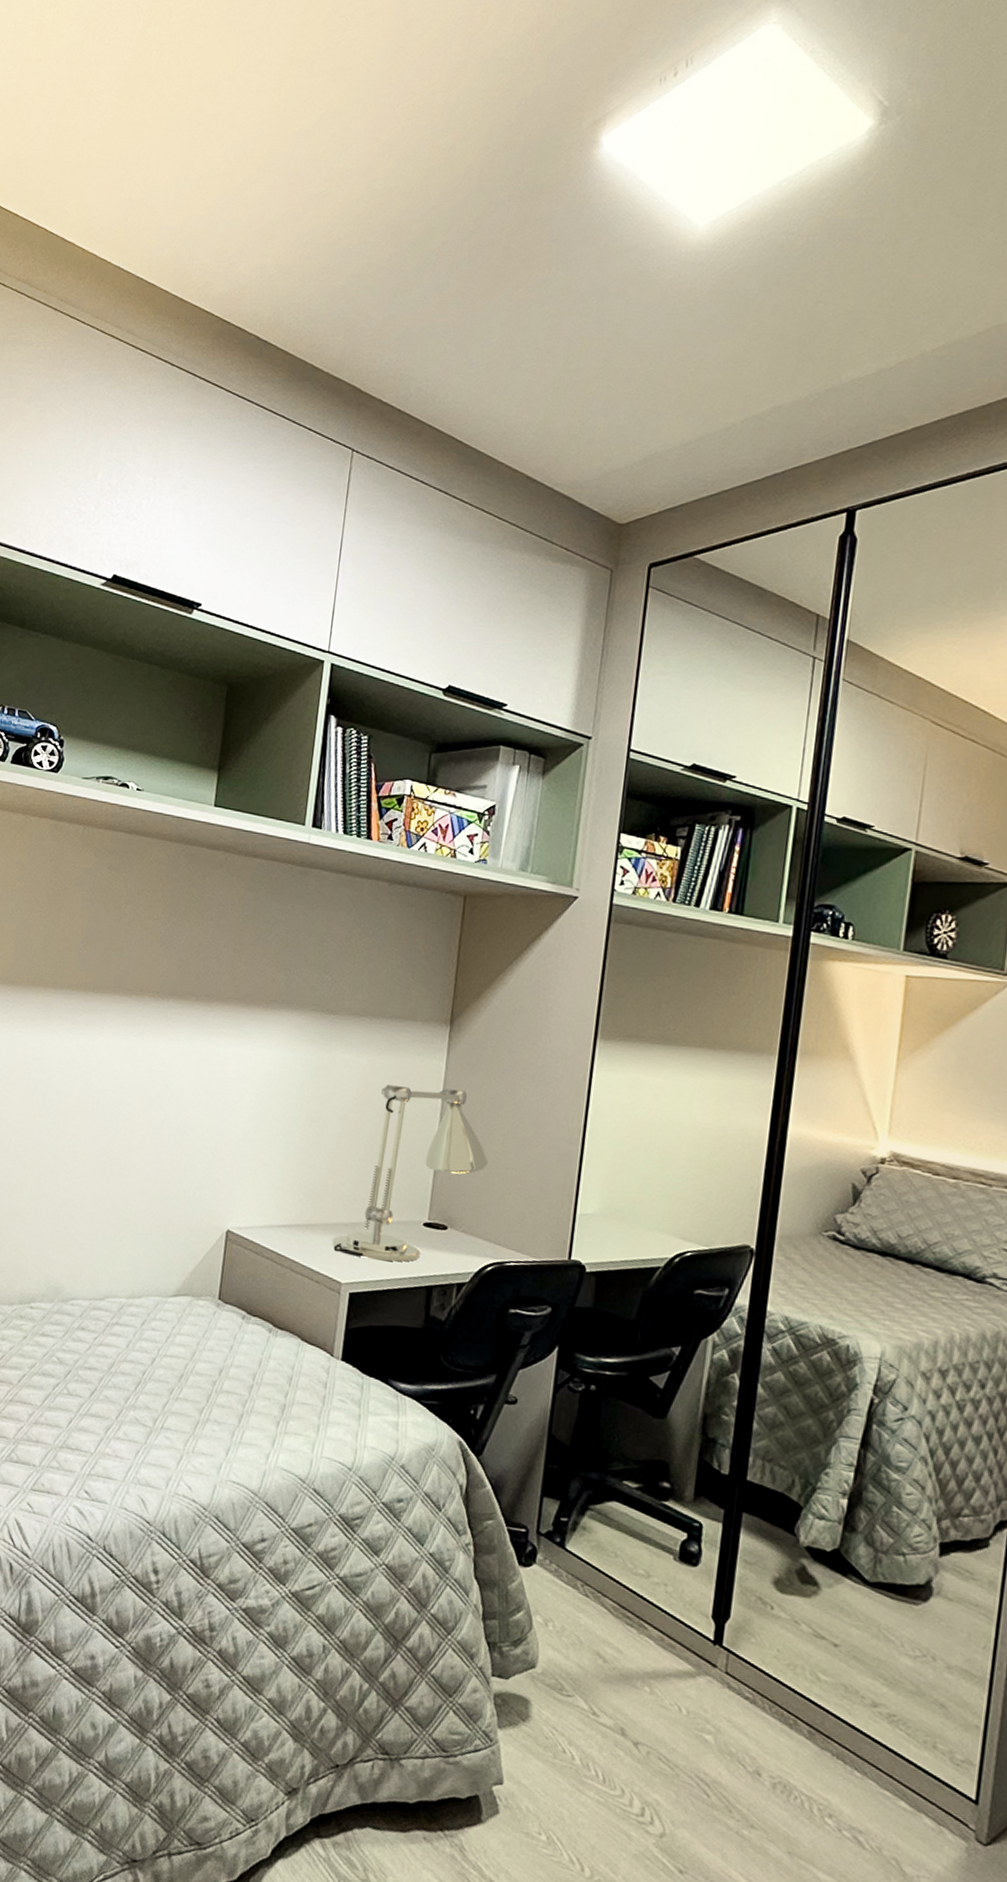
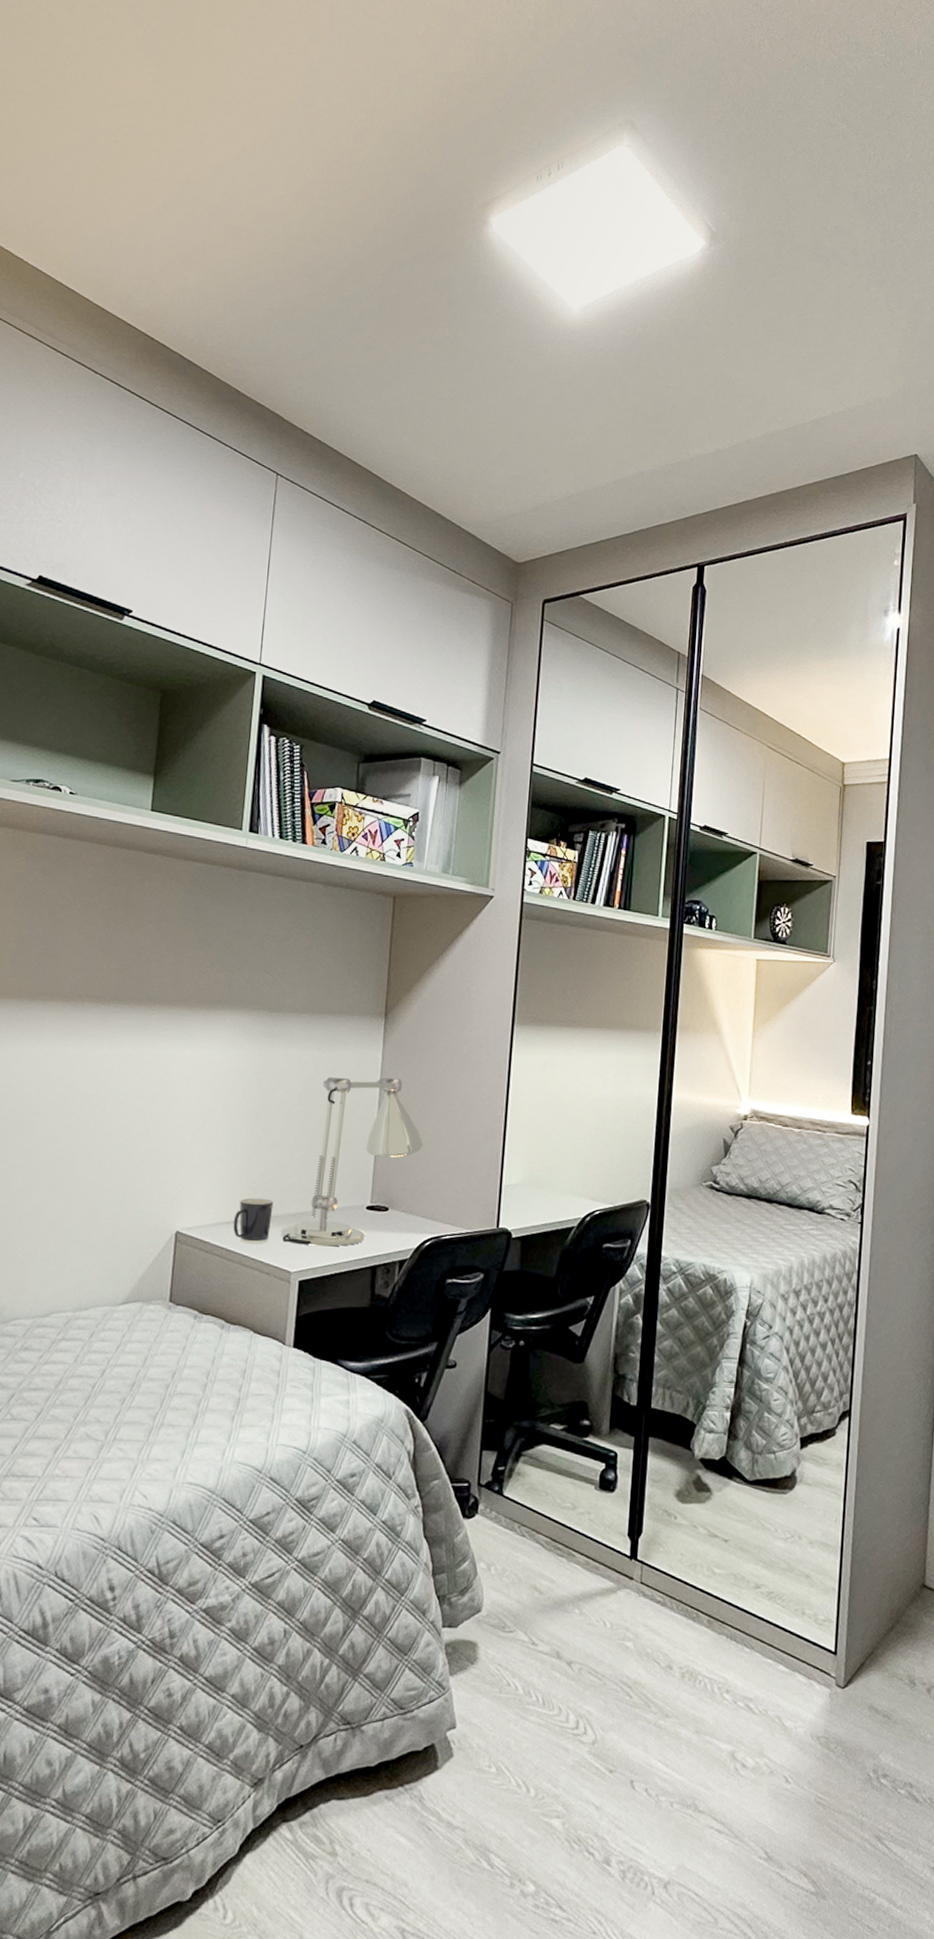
mug: none [283,1203,326,1252] -> present [233,1198,274,1245]

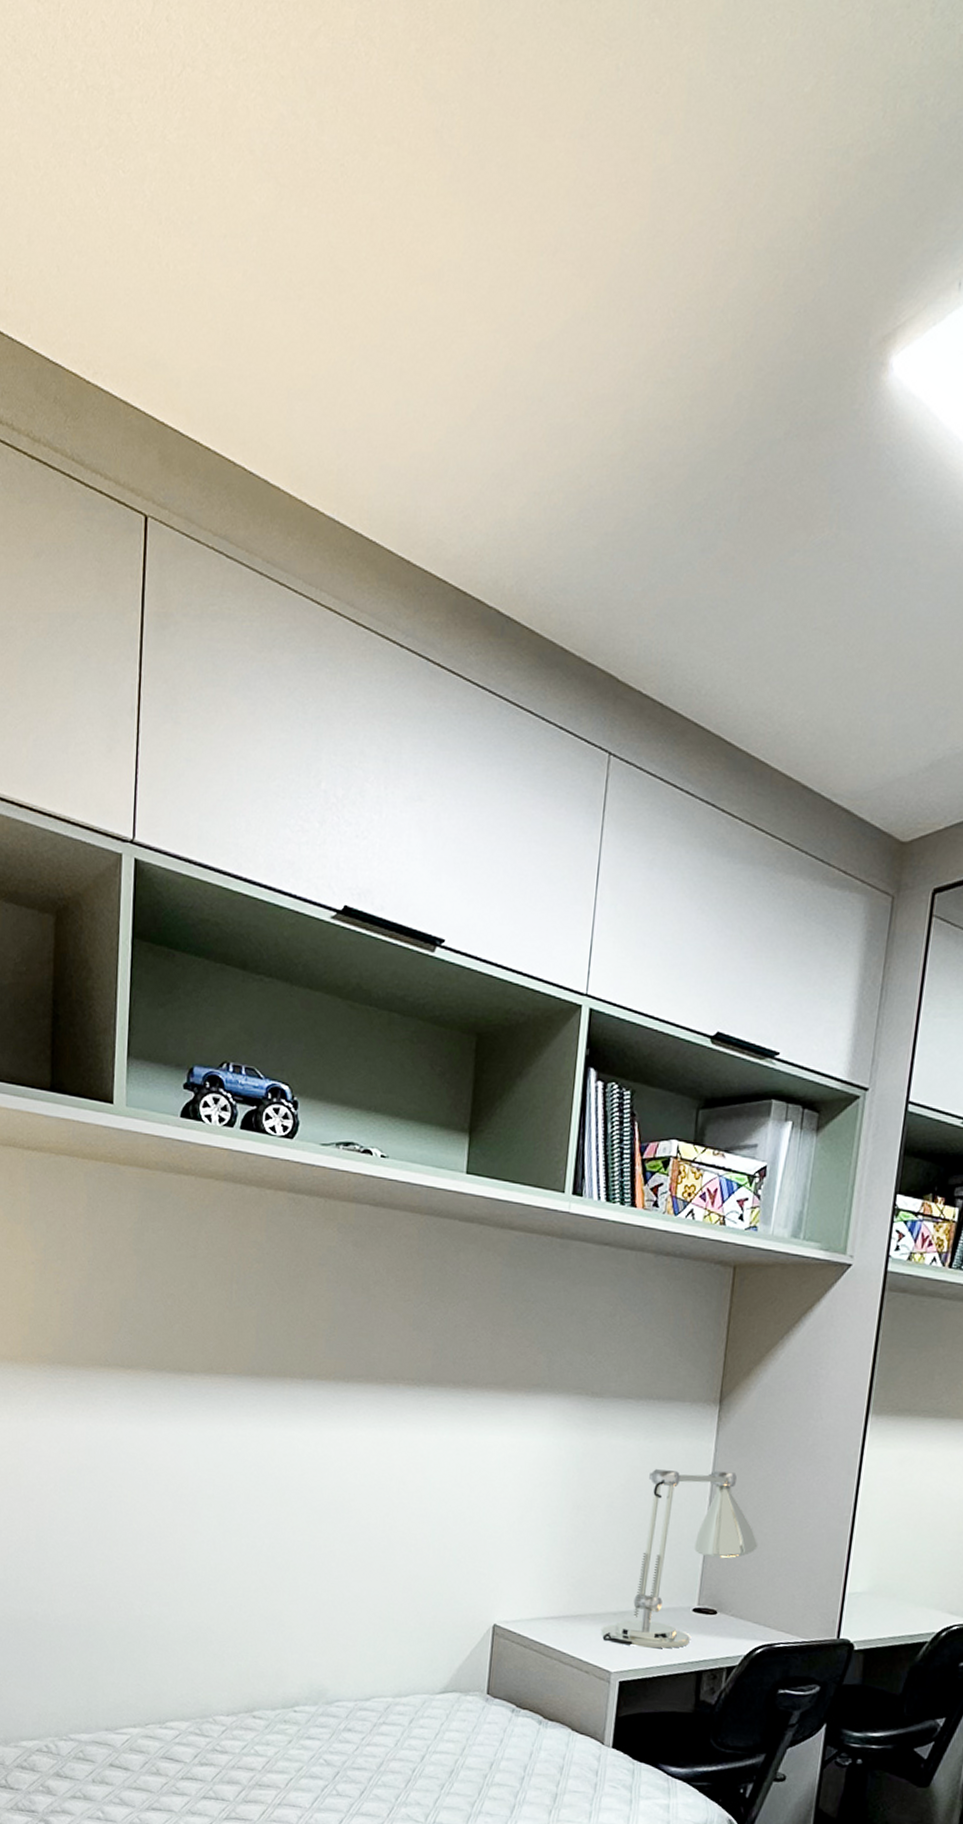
mug: present [233,1198,274,1245] -> none [551,1594,594,1642]

